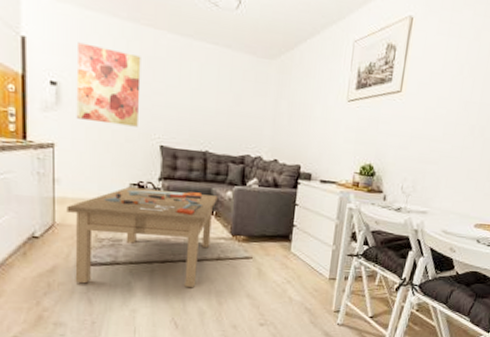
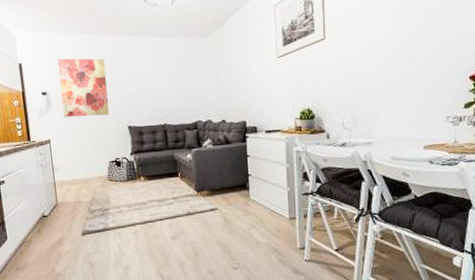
coffee table: present [67,186,218,288] -> none [65,159,180,250]

